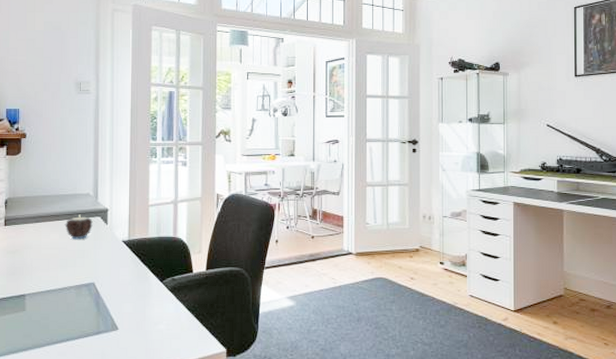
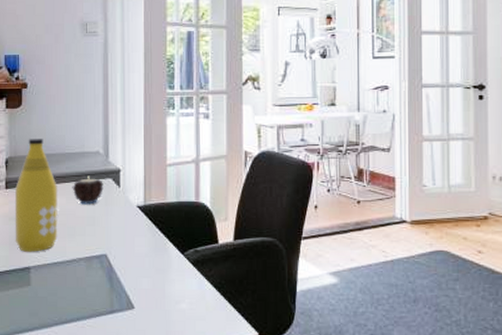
bottle: none [12,182,51,281] -> present [14,139,58,252]

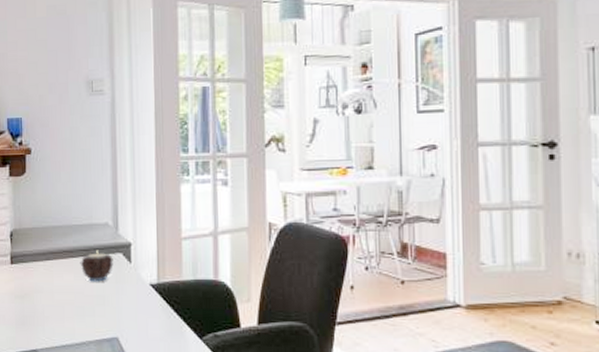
bottle: present [14,139,58,252] -> none [20,209,66,333]

